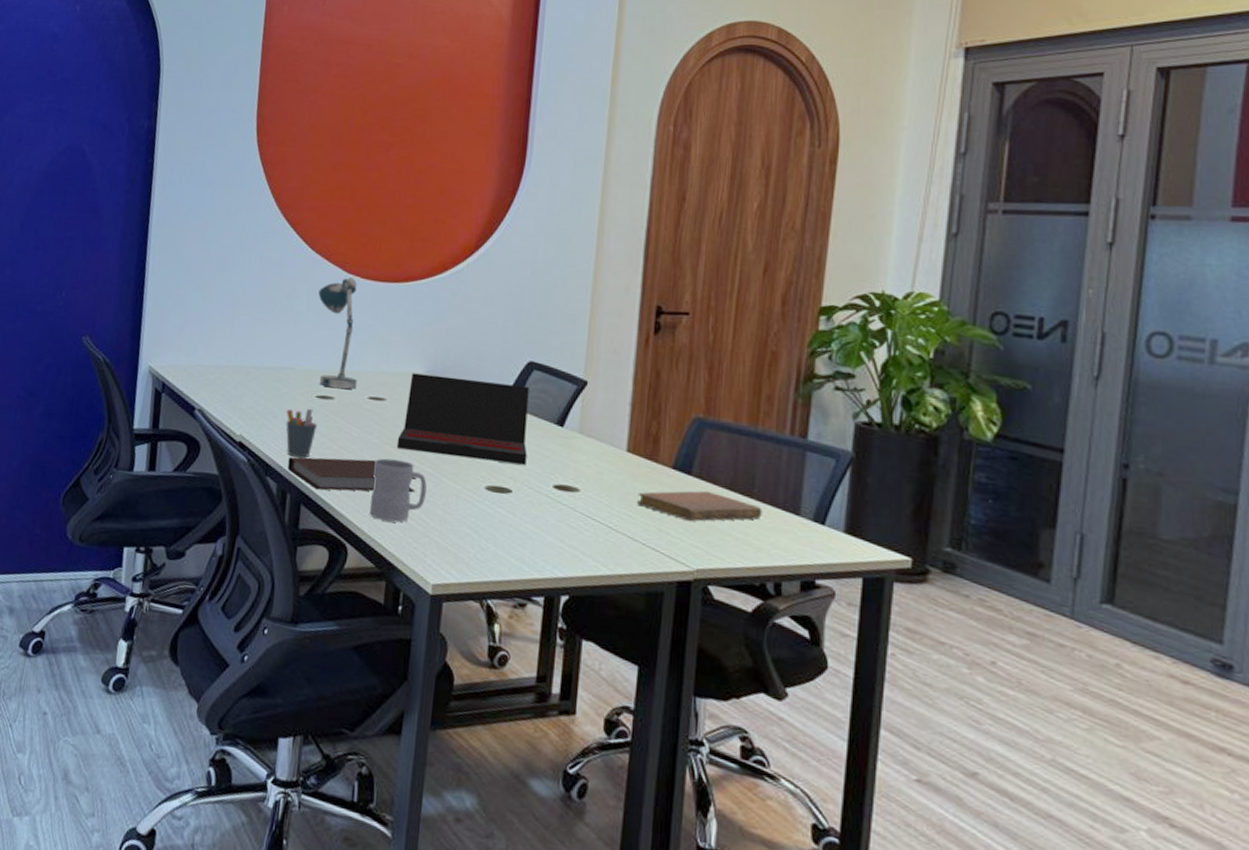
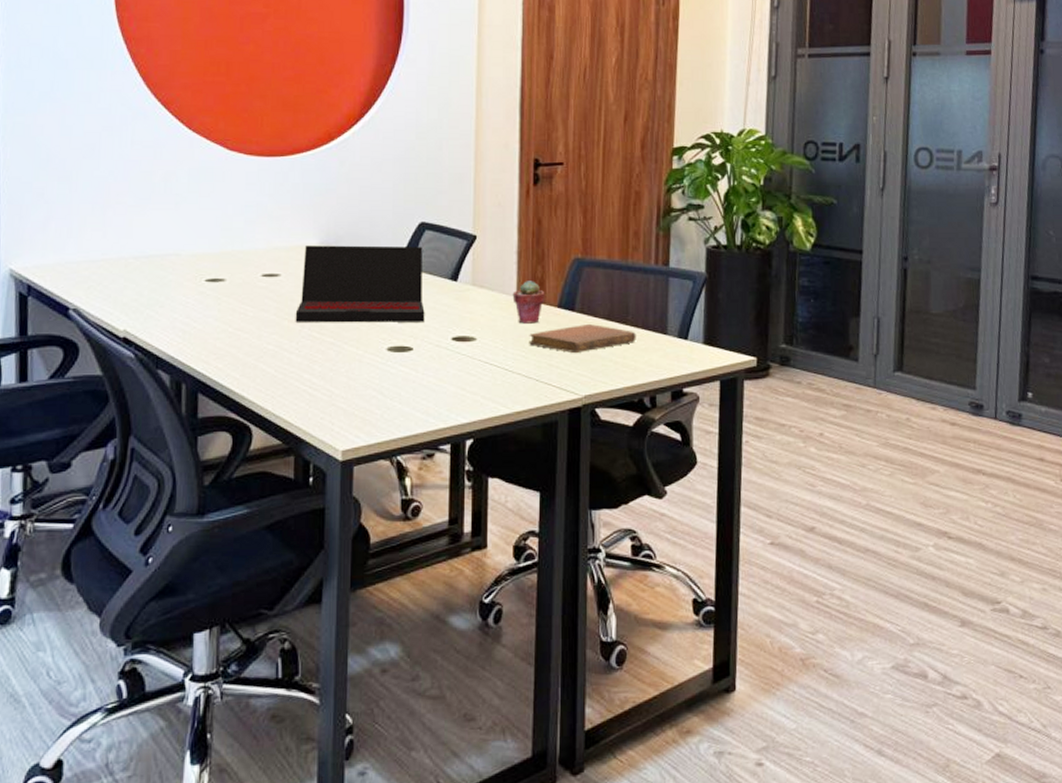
pen holder: present [286,408,317,458] -> none [174,293,209,345]
notebook: present [288,456,417,493] -> none [180,337,319,376]
desk lamp: present [318,277,357,389] -> none [199,155,249,270]
mug: present [370,458,427,523] -> none [272,333,329,396]
potted succulent: none [622,435,659,483] -> present [512,281,545,324]

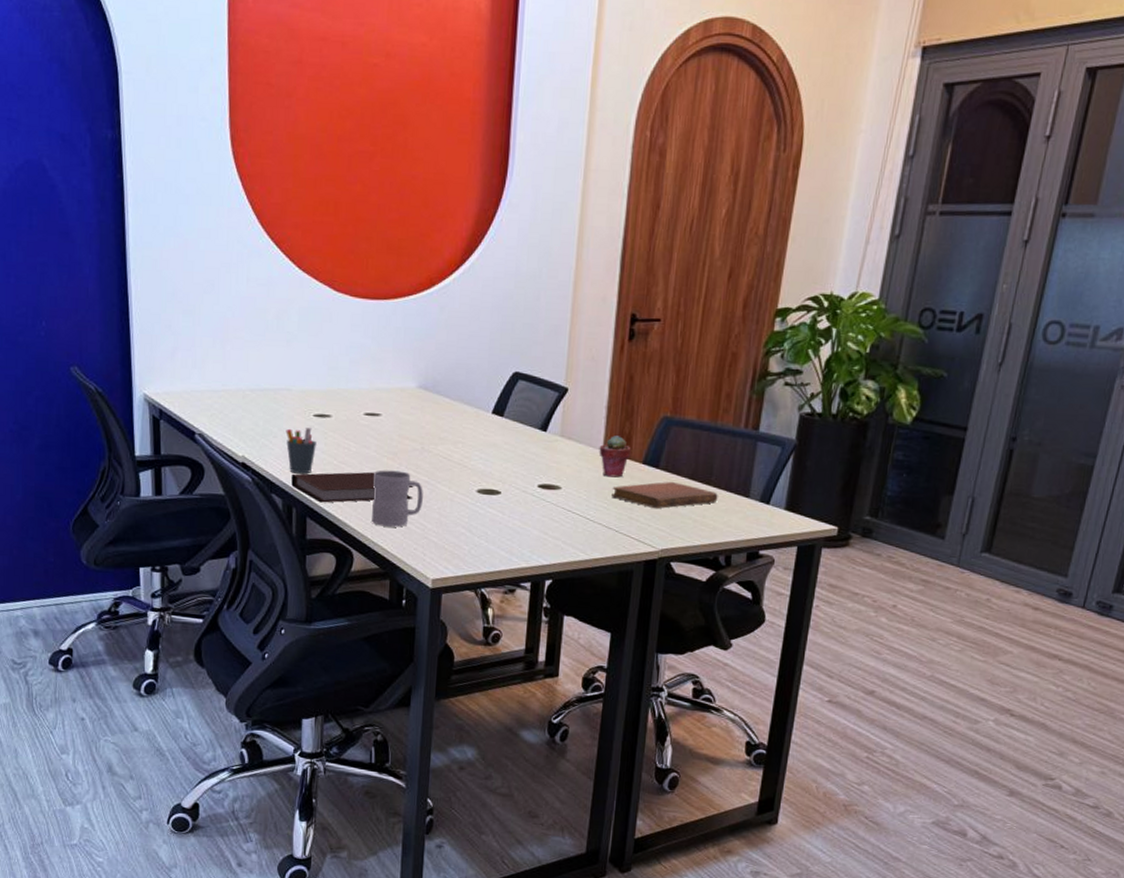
pen holder: none [174,293,209,345] -> present [285,427,317,474]
notebook: none [180,337,319,376] -> present [291,471,414,503]
mug: none [272,333,329,396] -> present [372,470,423,527]
laptop: present [295,245,425,323] -> none [393,388,515,468]

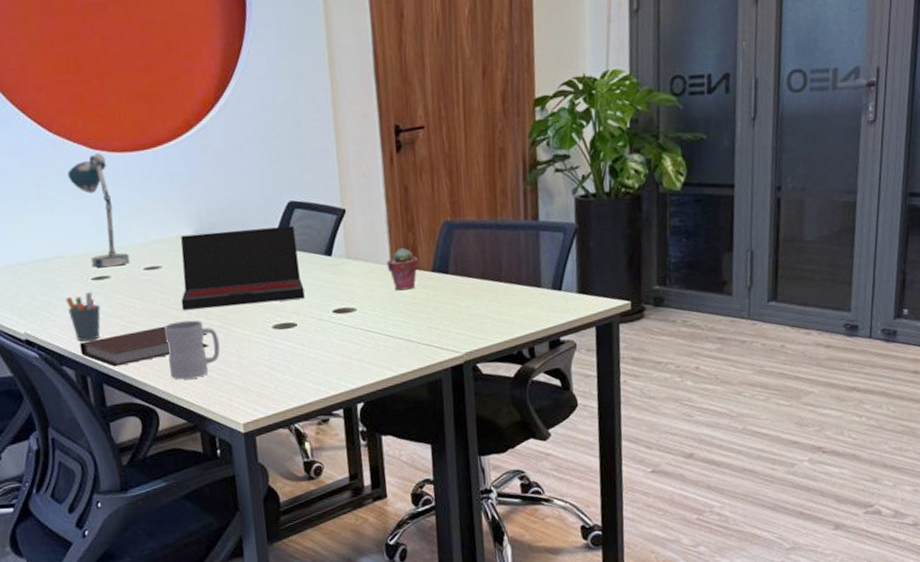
desk lamp: none [309,296,353,407] -> present [67,153,130,267]
laptop: none [393,388,515,468] -> present [180,225,305,310]
notebook: present [611,482,718,509] -> none [407,284,511,315]

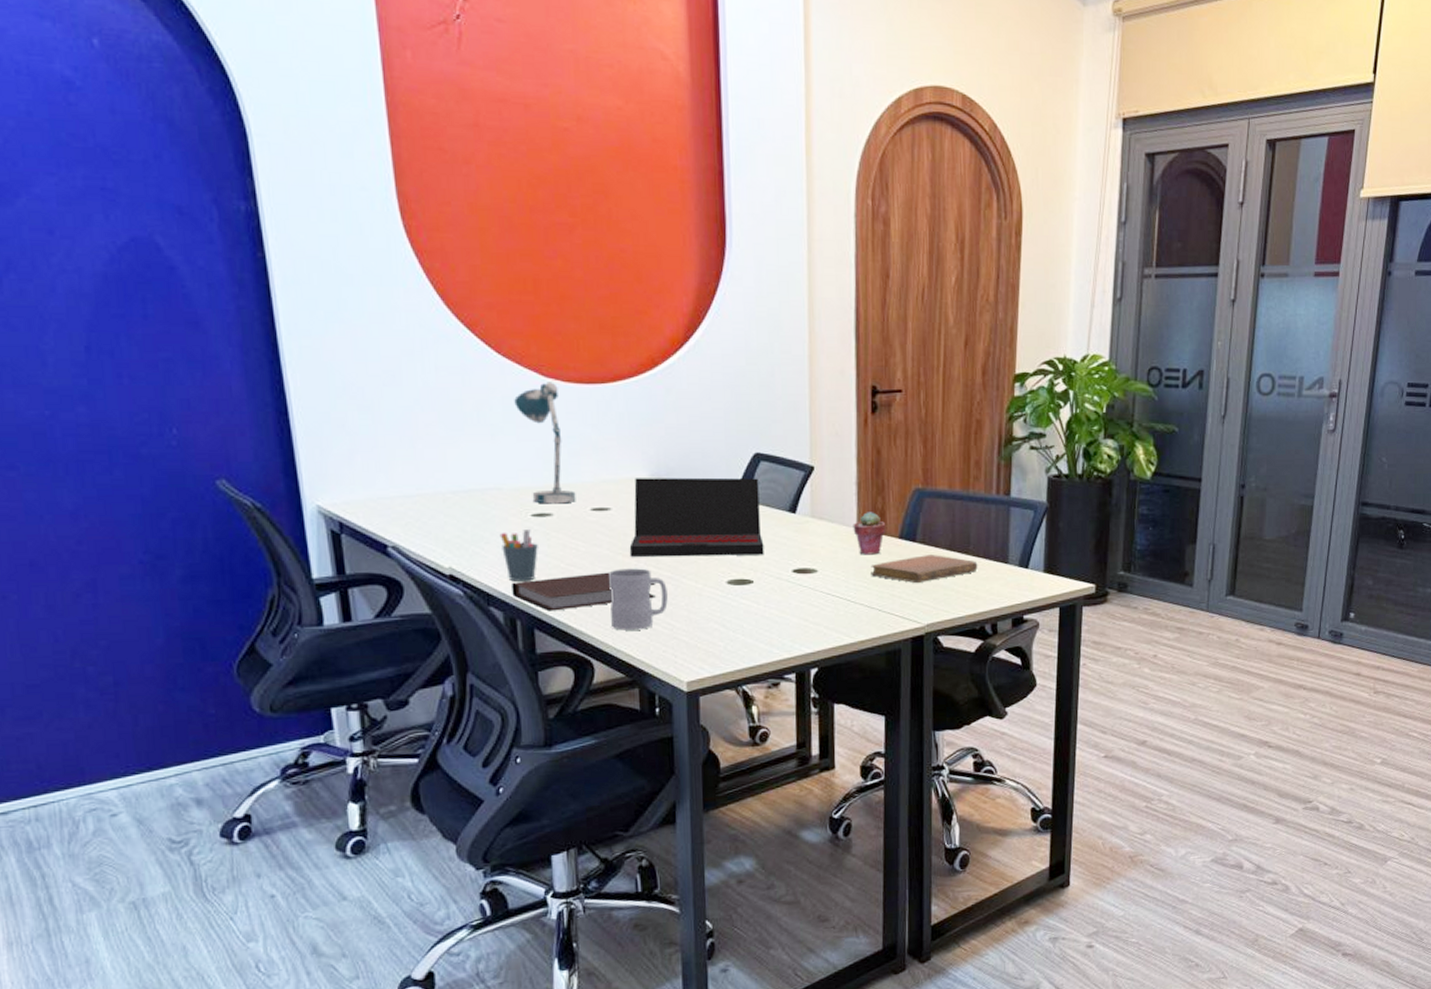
notebook: none [407,284,511,315] -> present [871,555,978,584]

